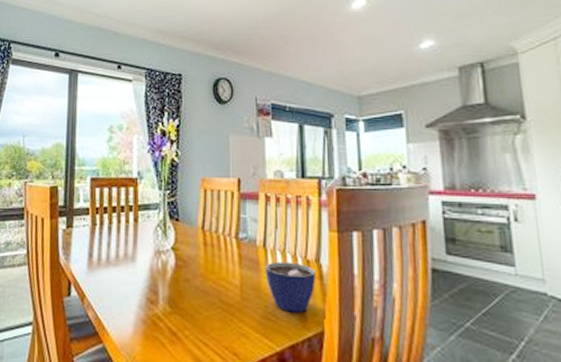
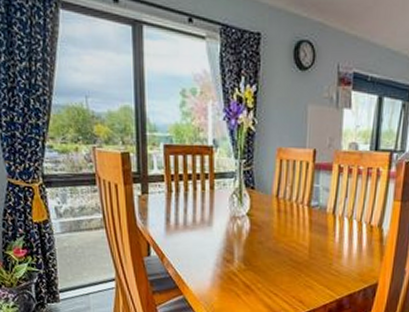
cup: present [265,261,316,313] -> none [332,226,377,269]

